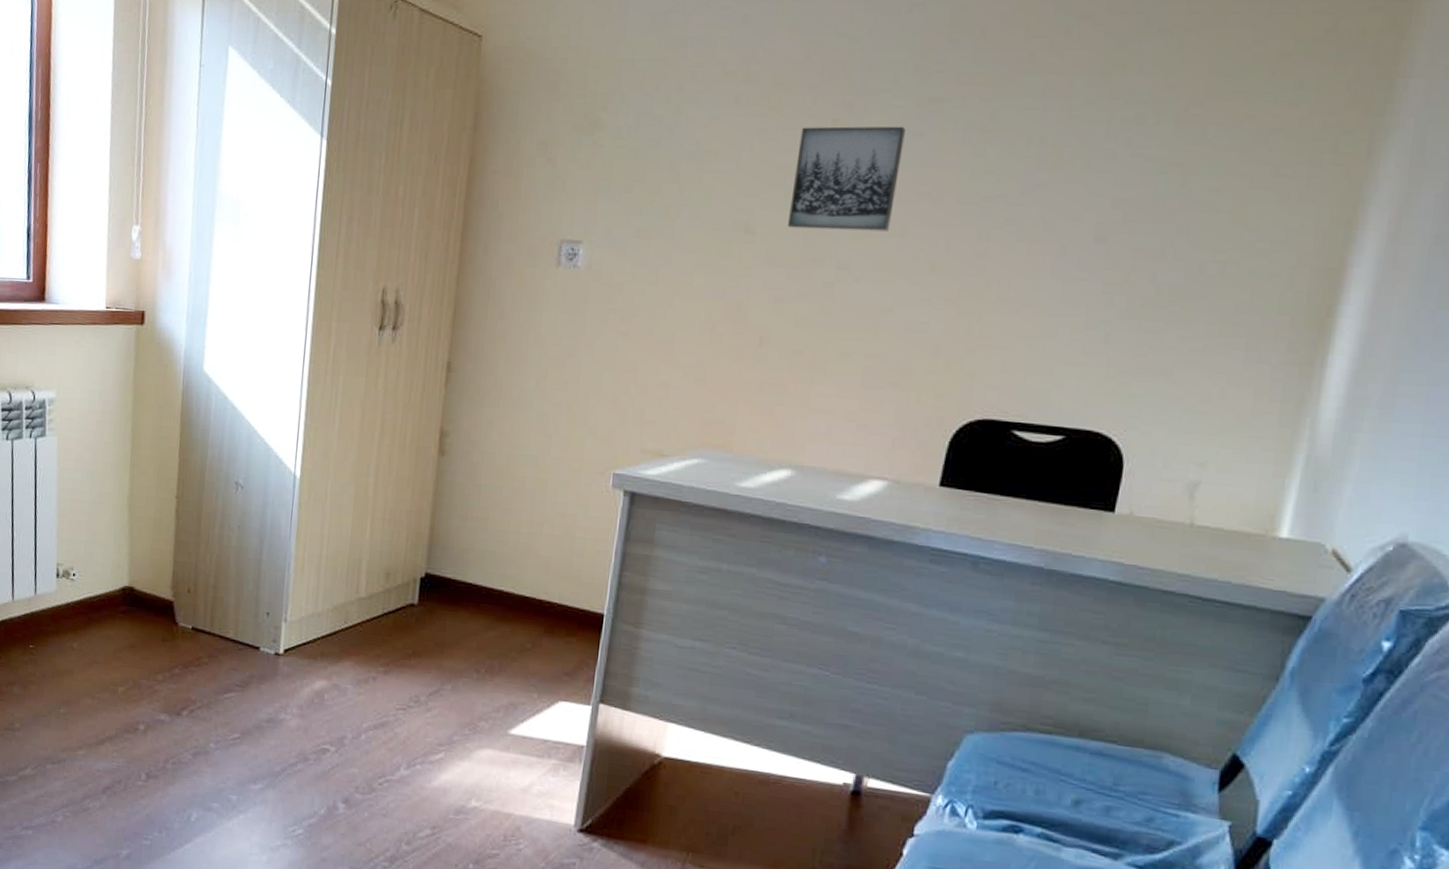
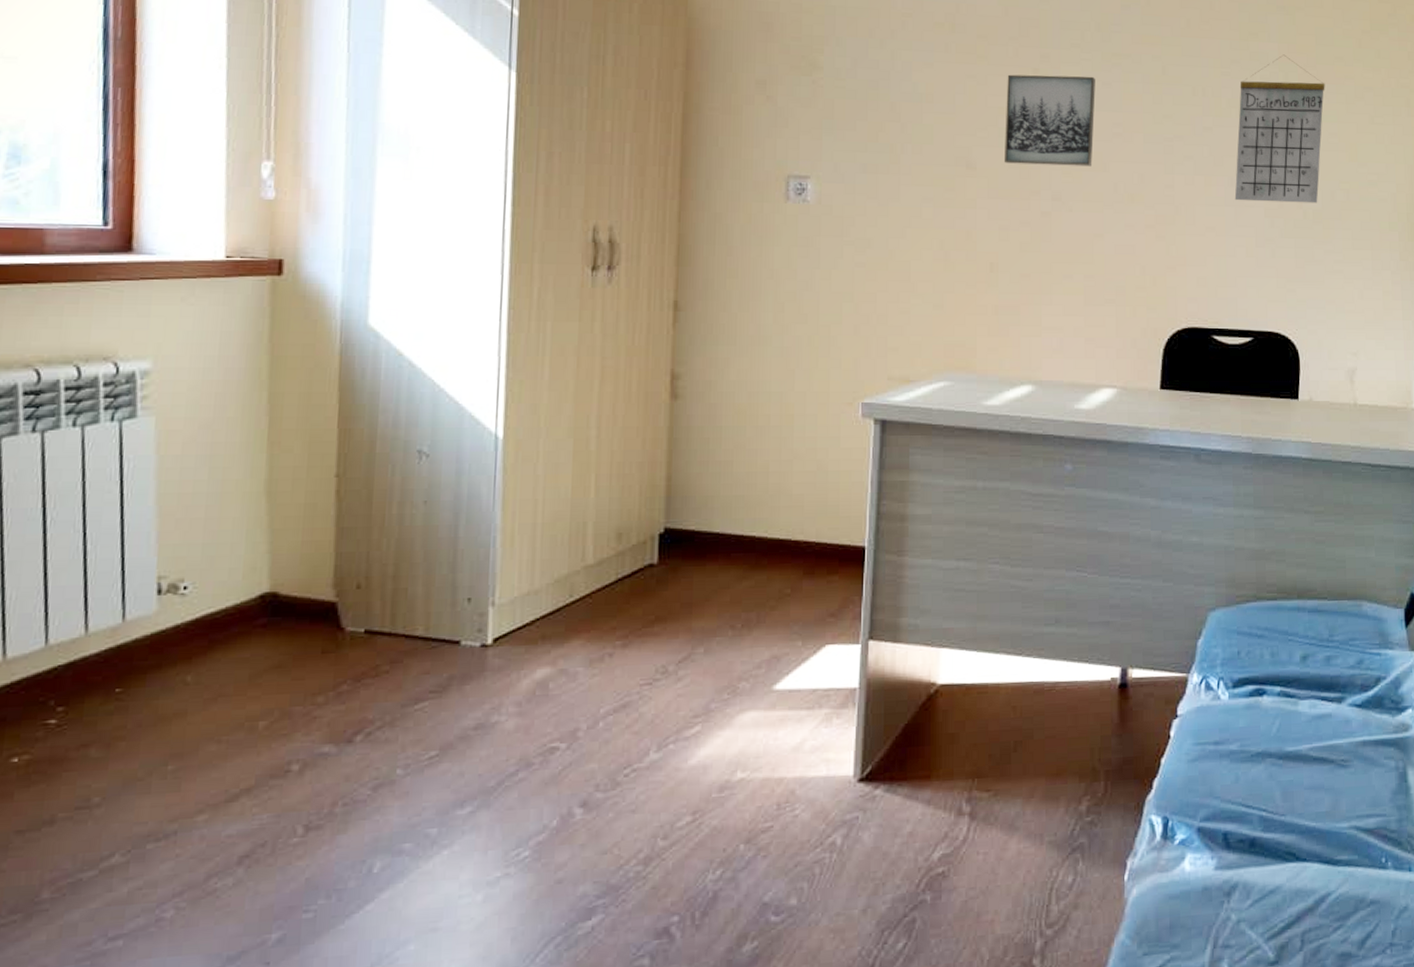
calendar: none [1064,90,1213,278] -> present [1234,54,1325,203]

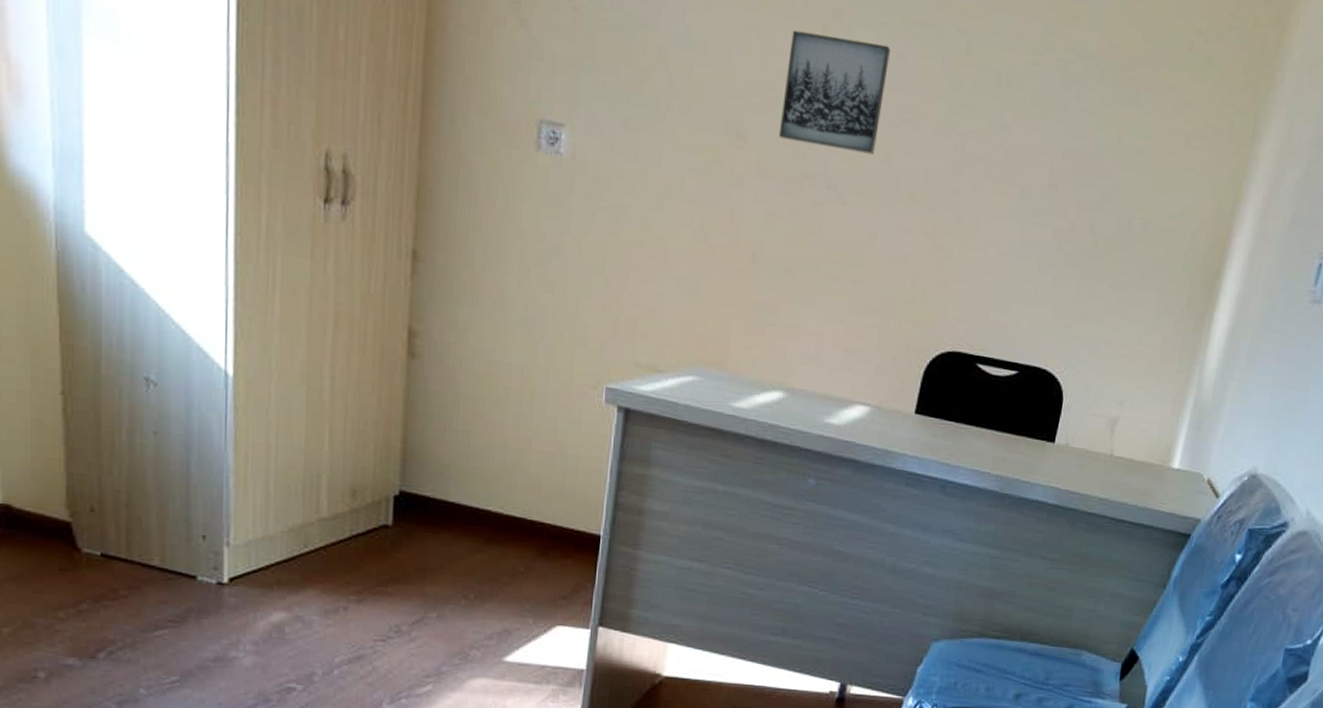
calendar: present [1234,54,1325,203] -> none [1023,47,1144,231]

